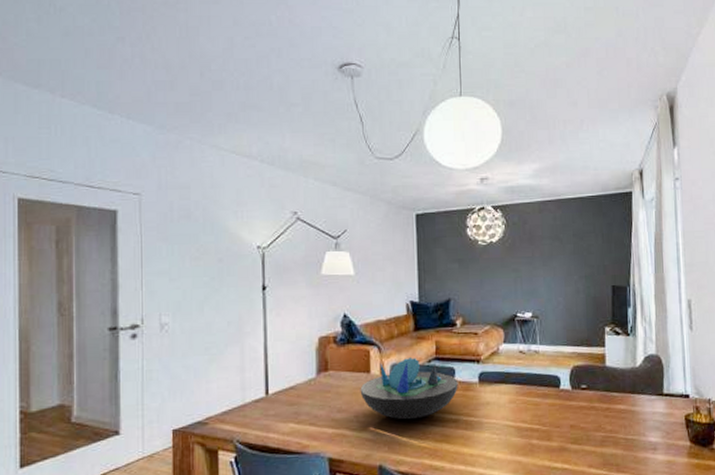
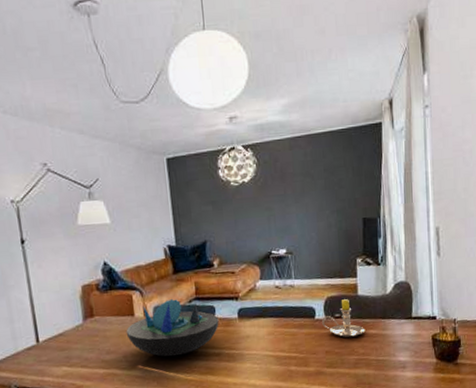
candlestick: none [567,368,614,412] -> present [322,298,366,338]

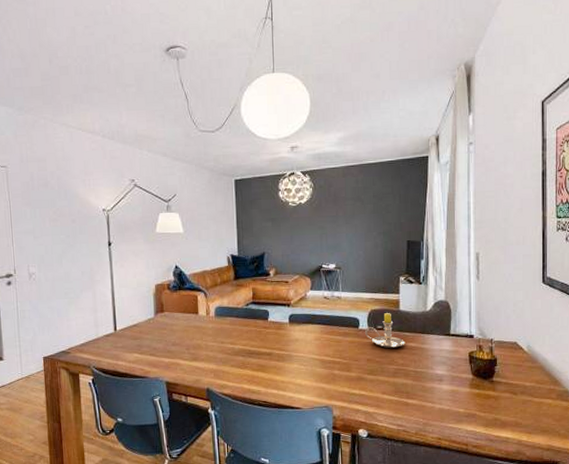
decorative bowl: present [126,298,219,357] -> none [190,301,272,352]

